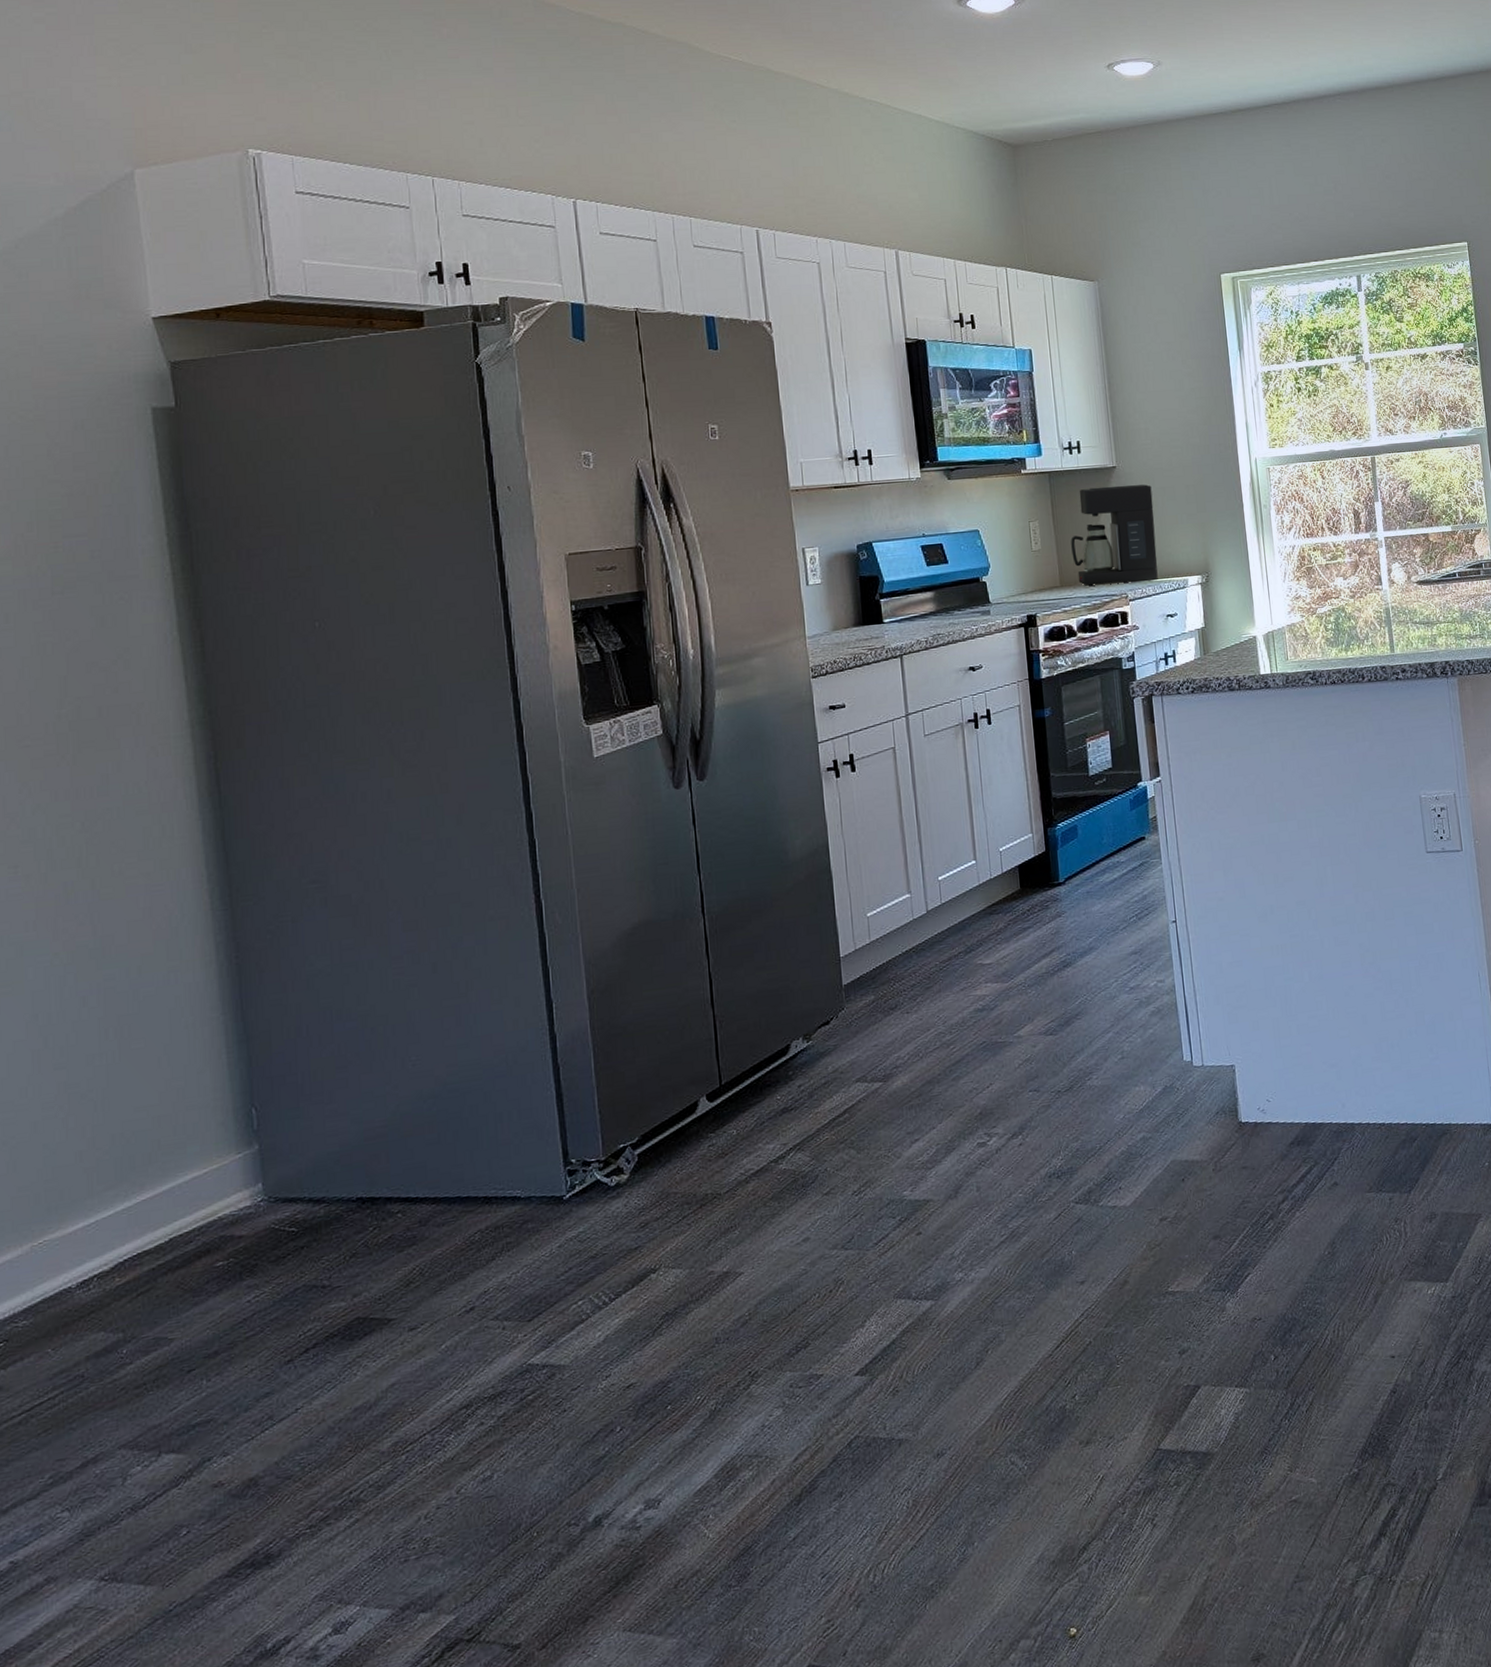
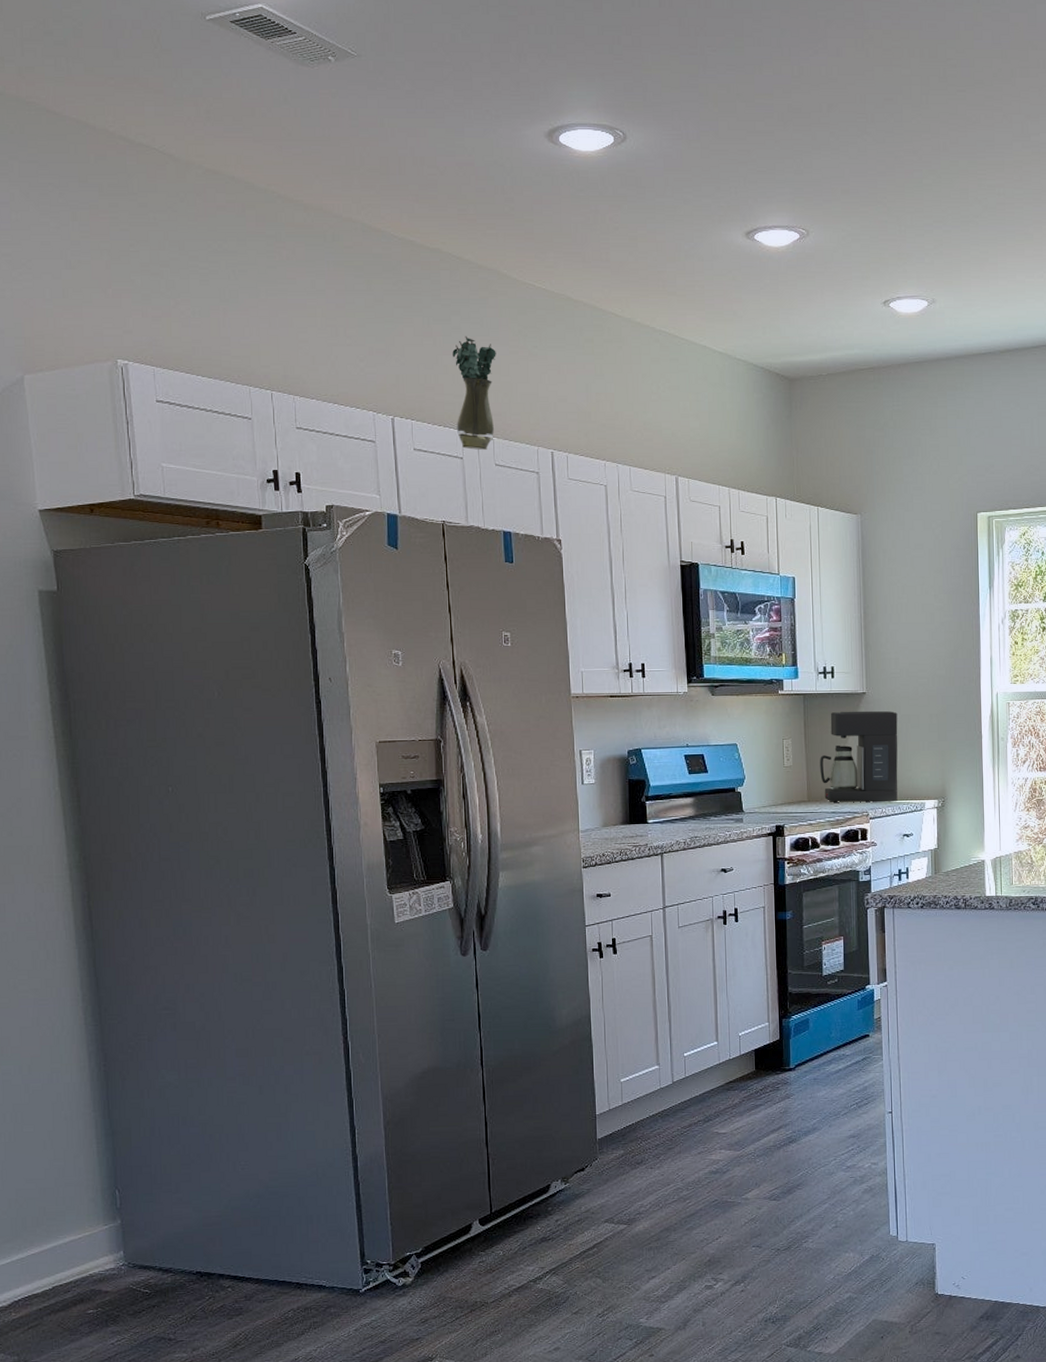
vase: none [640,112,691,232] -> present [452,335,496,451]

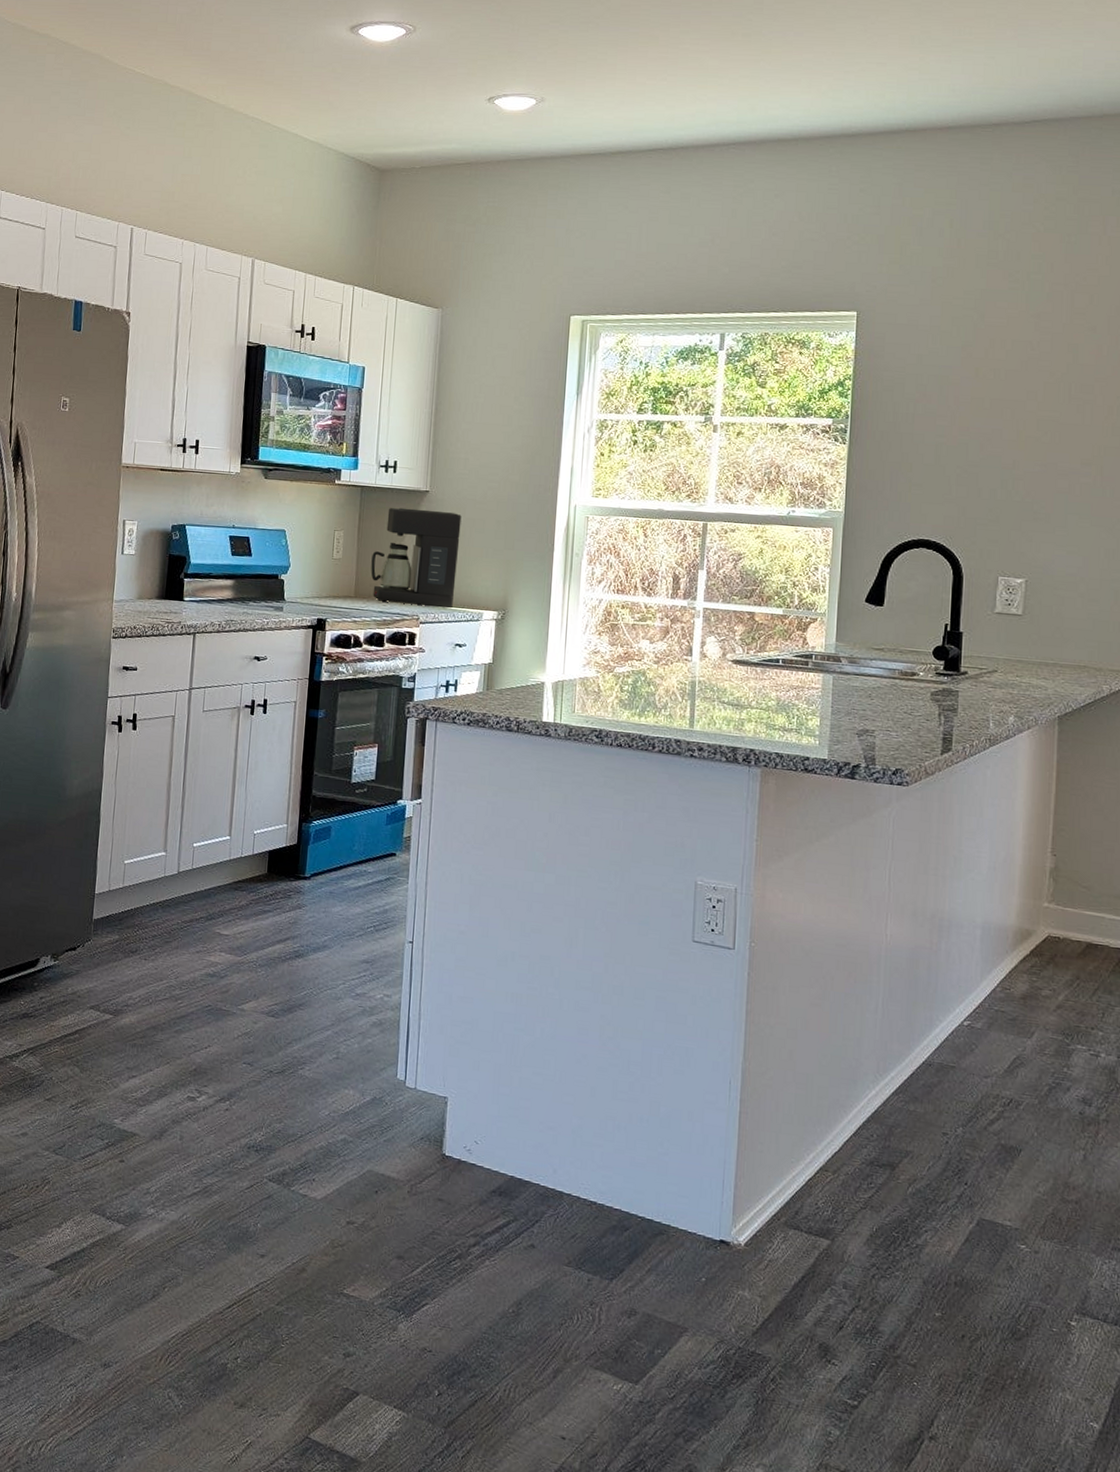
vase: present [452,335,496,451] -> none [43,114,90,223]

